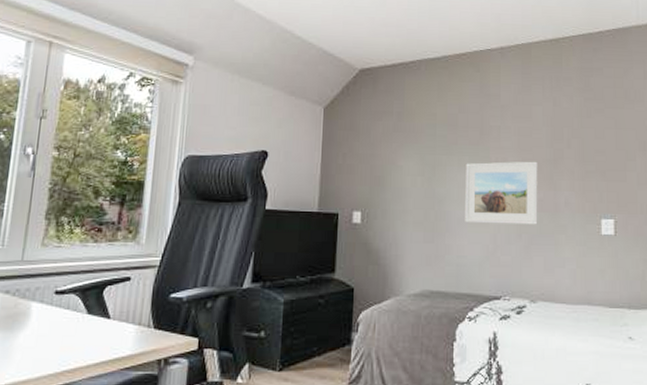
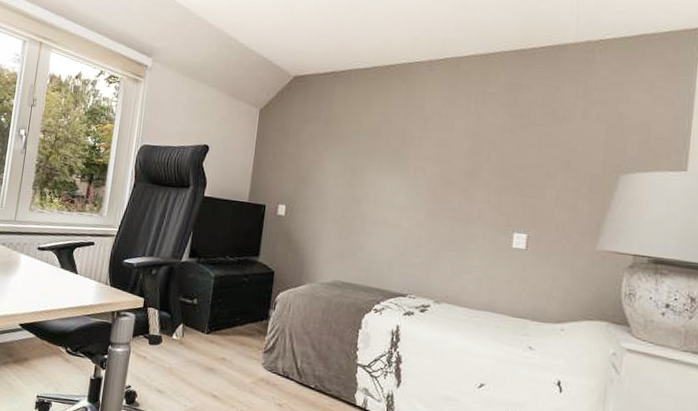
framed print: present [465,161,538,225] -> none [379,169,455,232]

